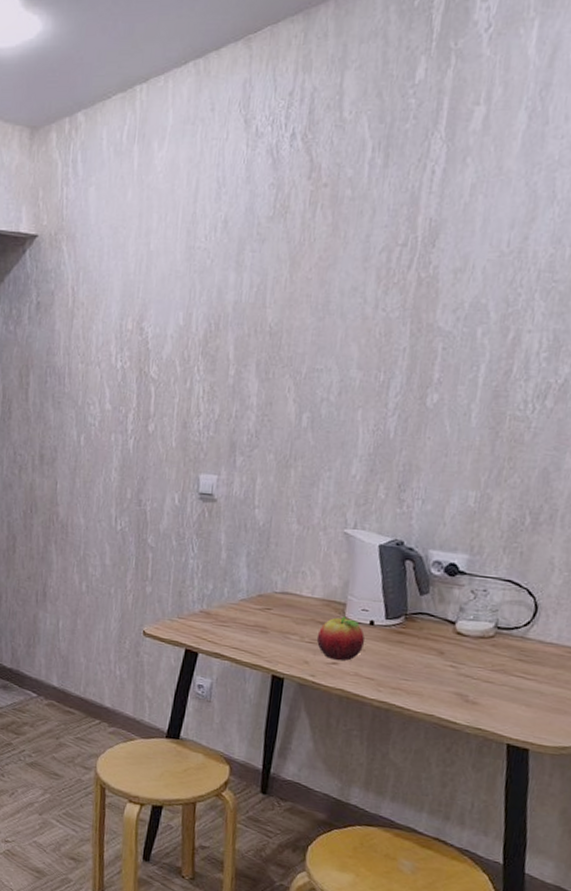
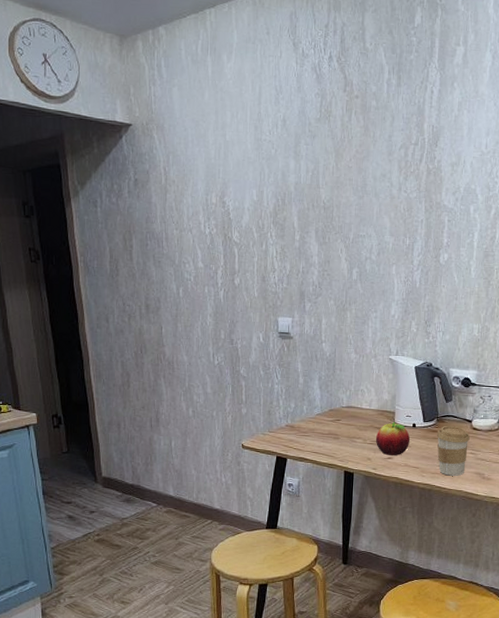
coffee cup: none [402,626,451,695] -> present [436,425,470,476]

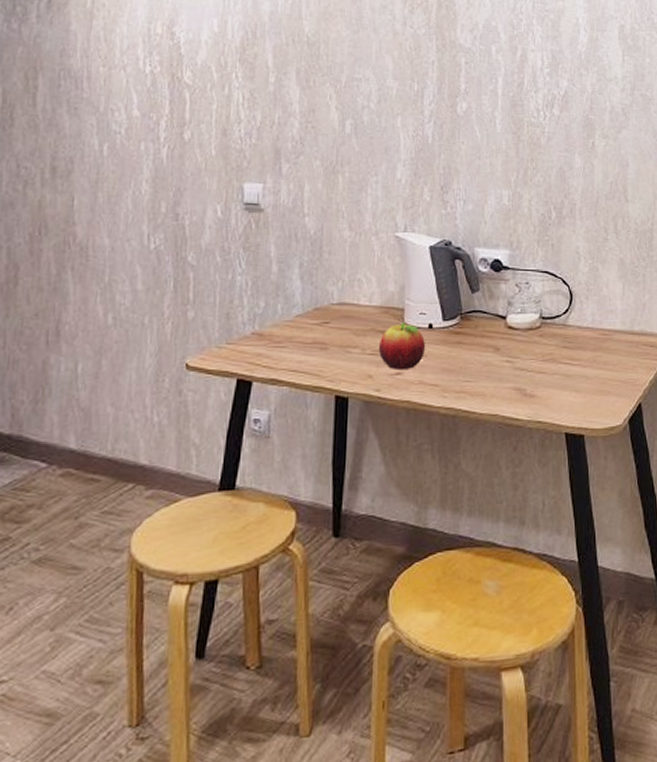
coffee cup: present [436,425,470,476] -> none [460,324,504,394]

